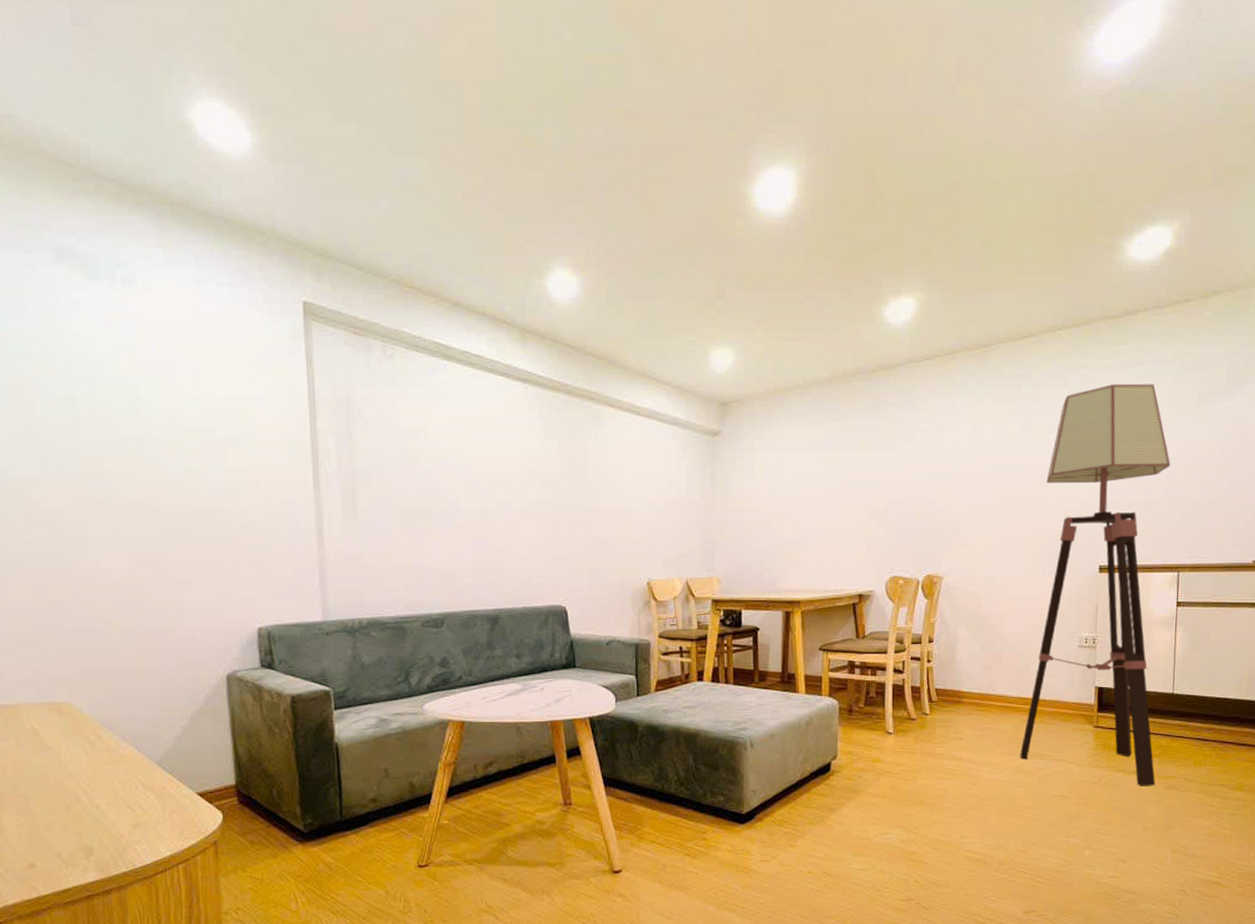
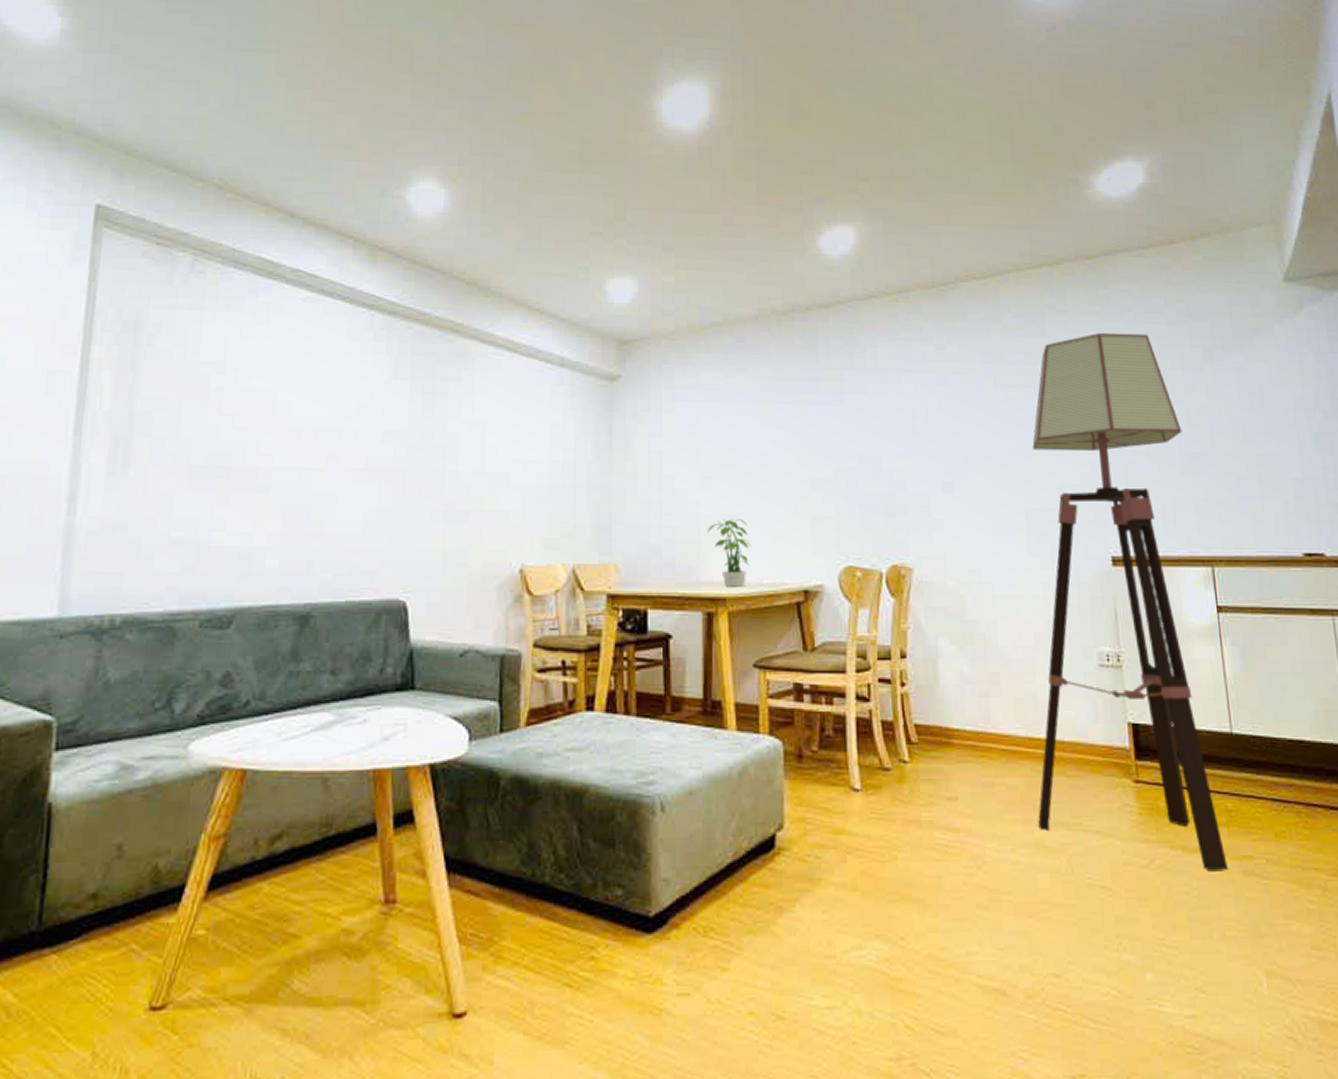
potted plant: none [787,542,820,593] -> present [707,519,750,587]

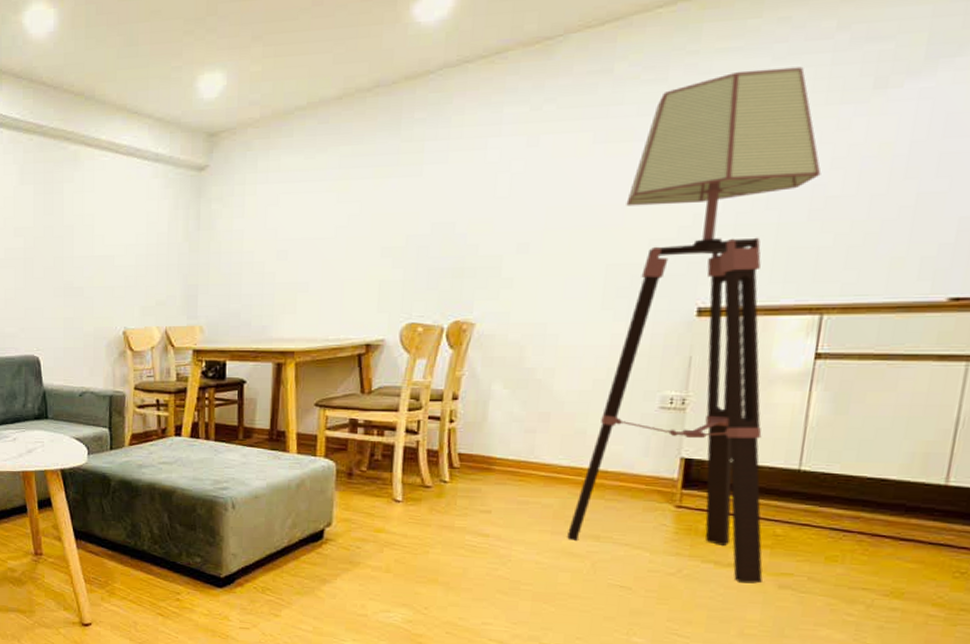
potted plant: present [707,519,750,587] -> none [280,286,319,342]

